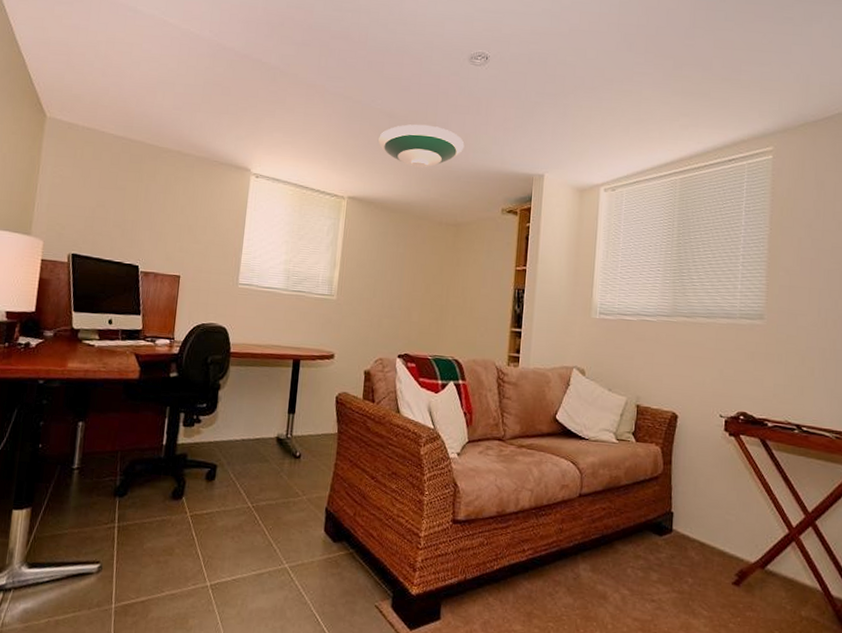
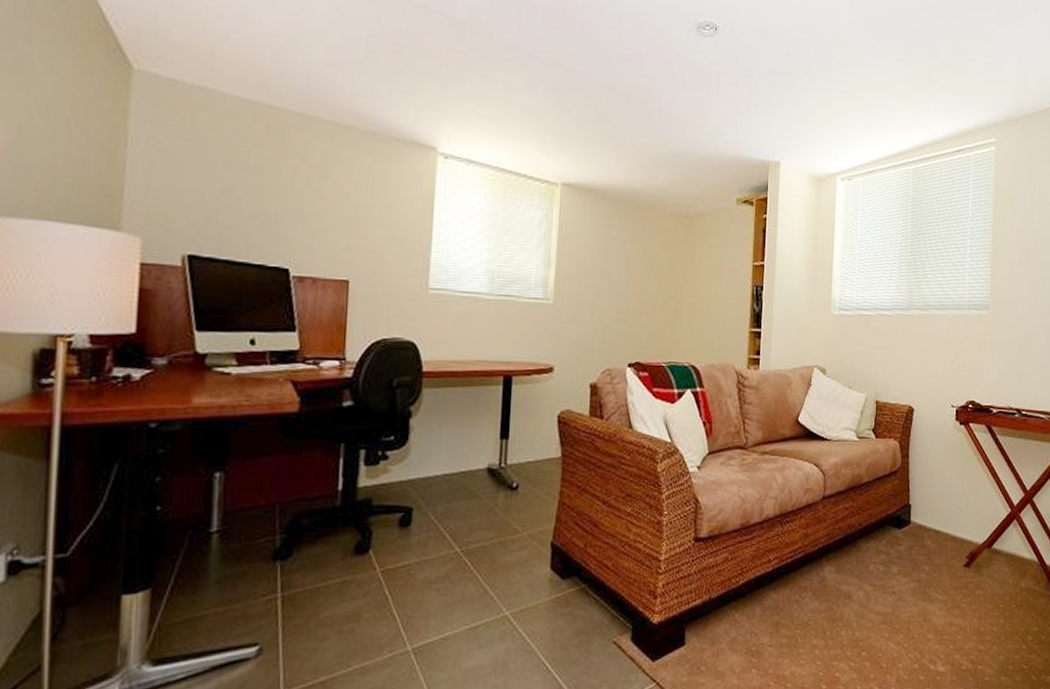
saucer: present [378,124,465,168] -> none [596,100,695,151]

